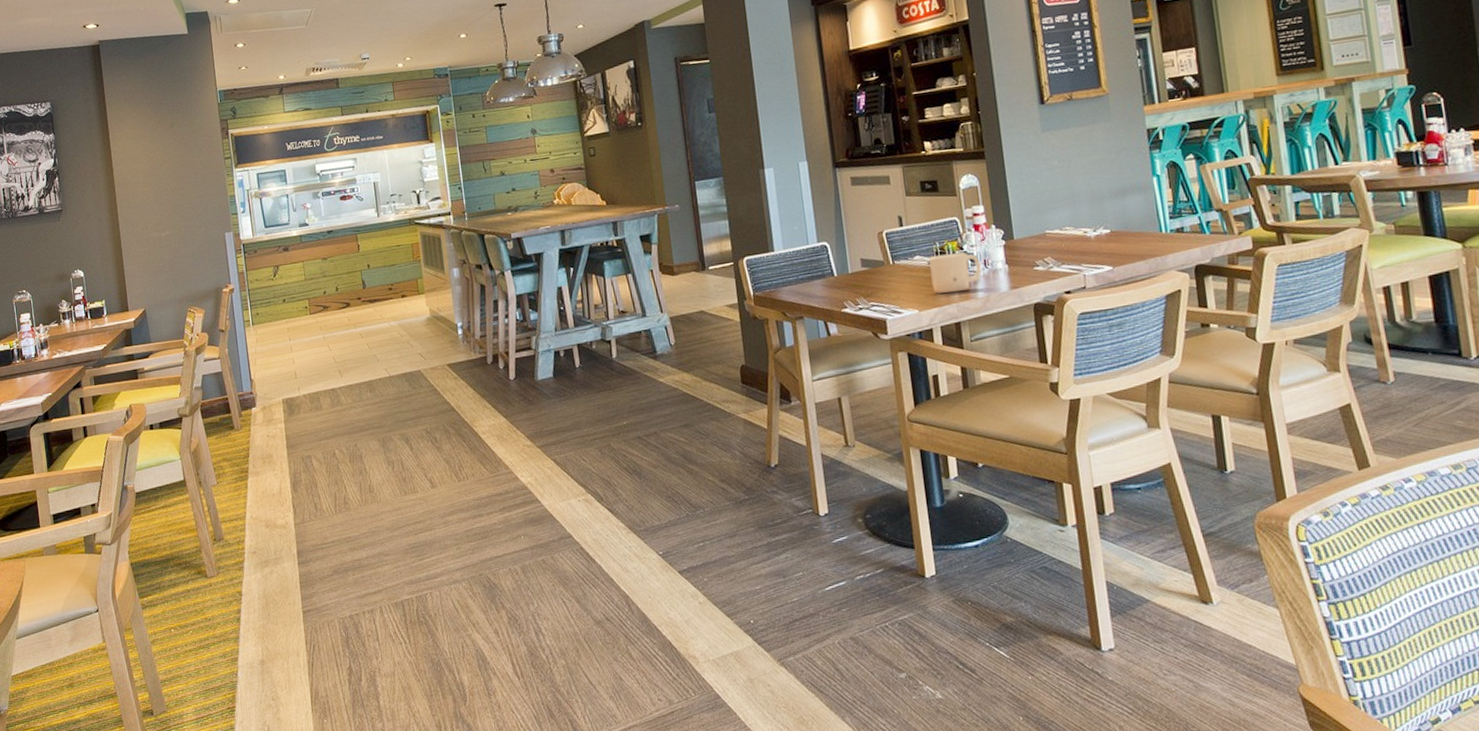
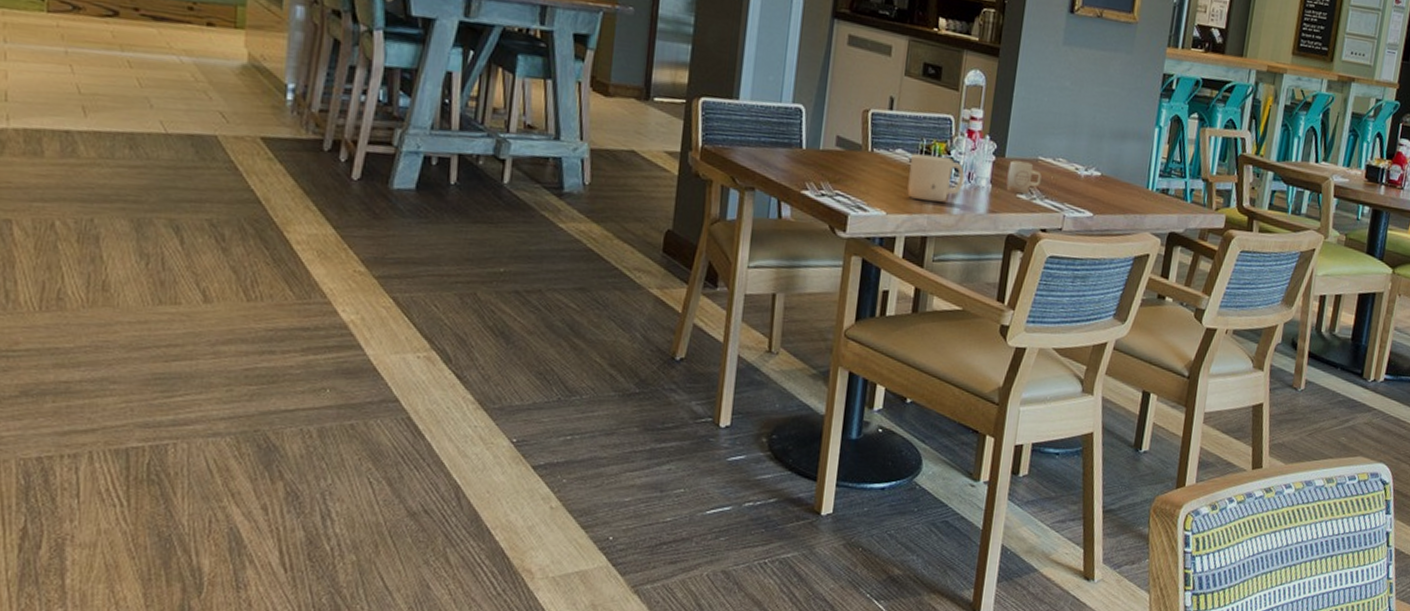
mug: none [1019,238,1054,268] -> present [1006,160,1042,195]

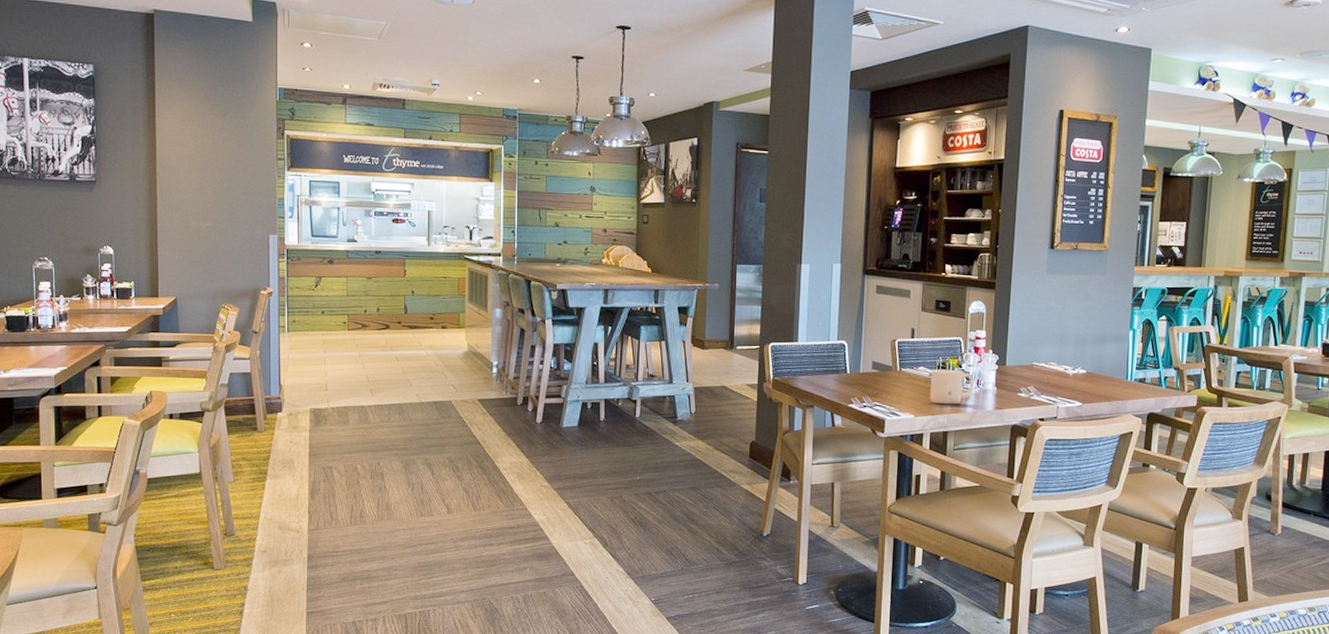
mug: present [1006,160,1042,195] -> none [1008,367,1037,393]

